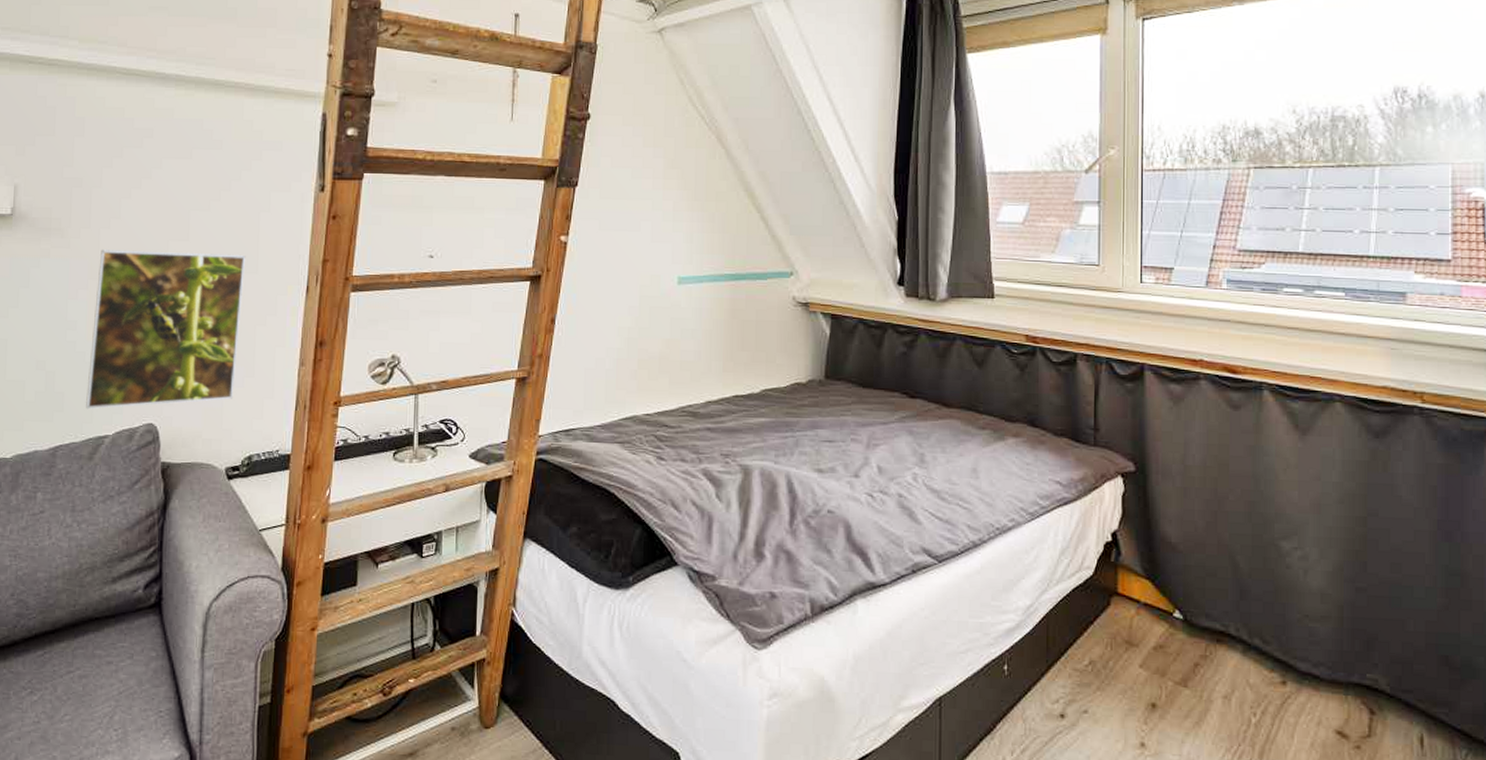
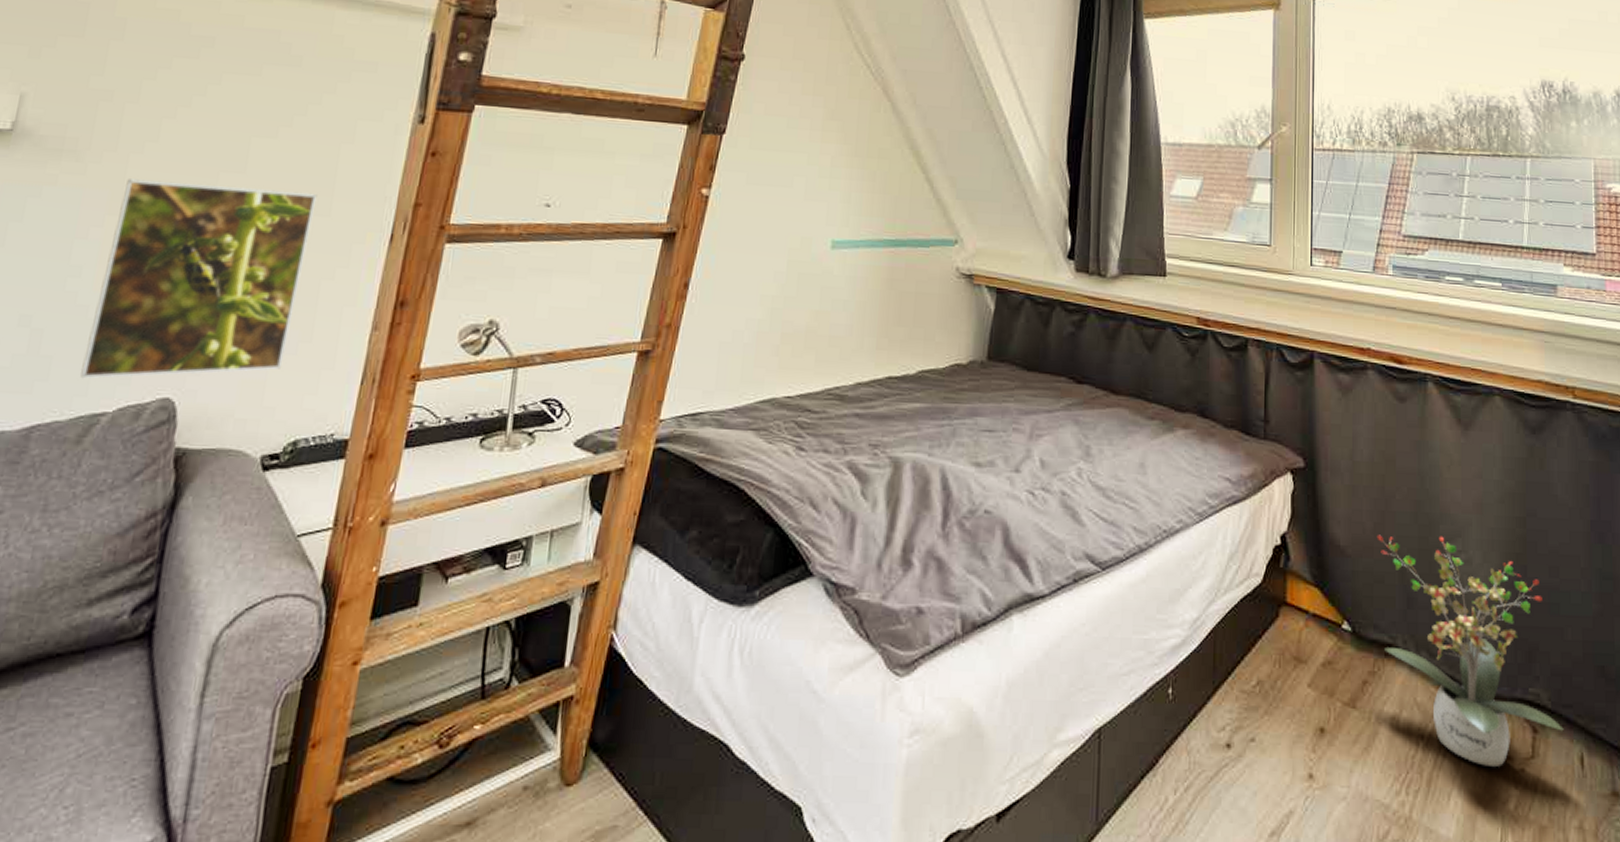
potted plant: none [1209,532,1403,743] -> present [1376,534,1564,767]

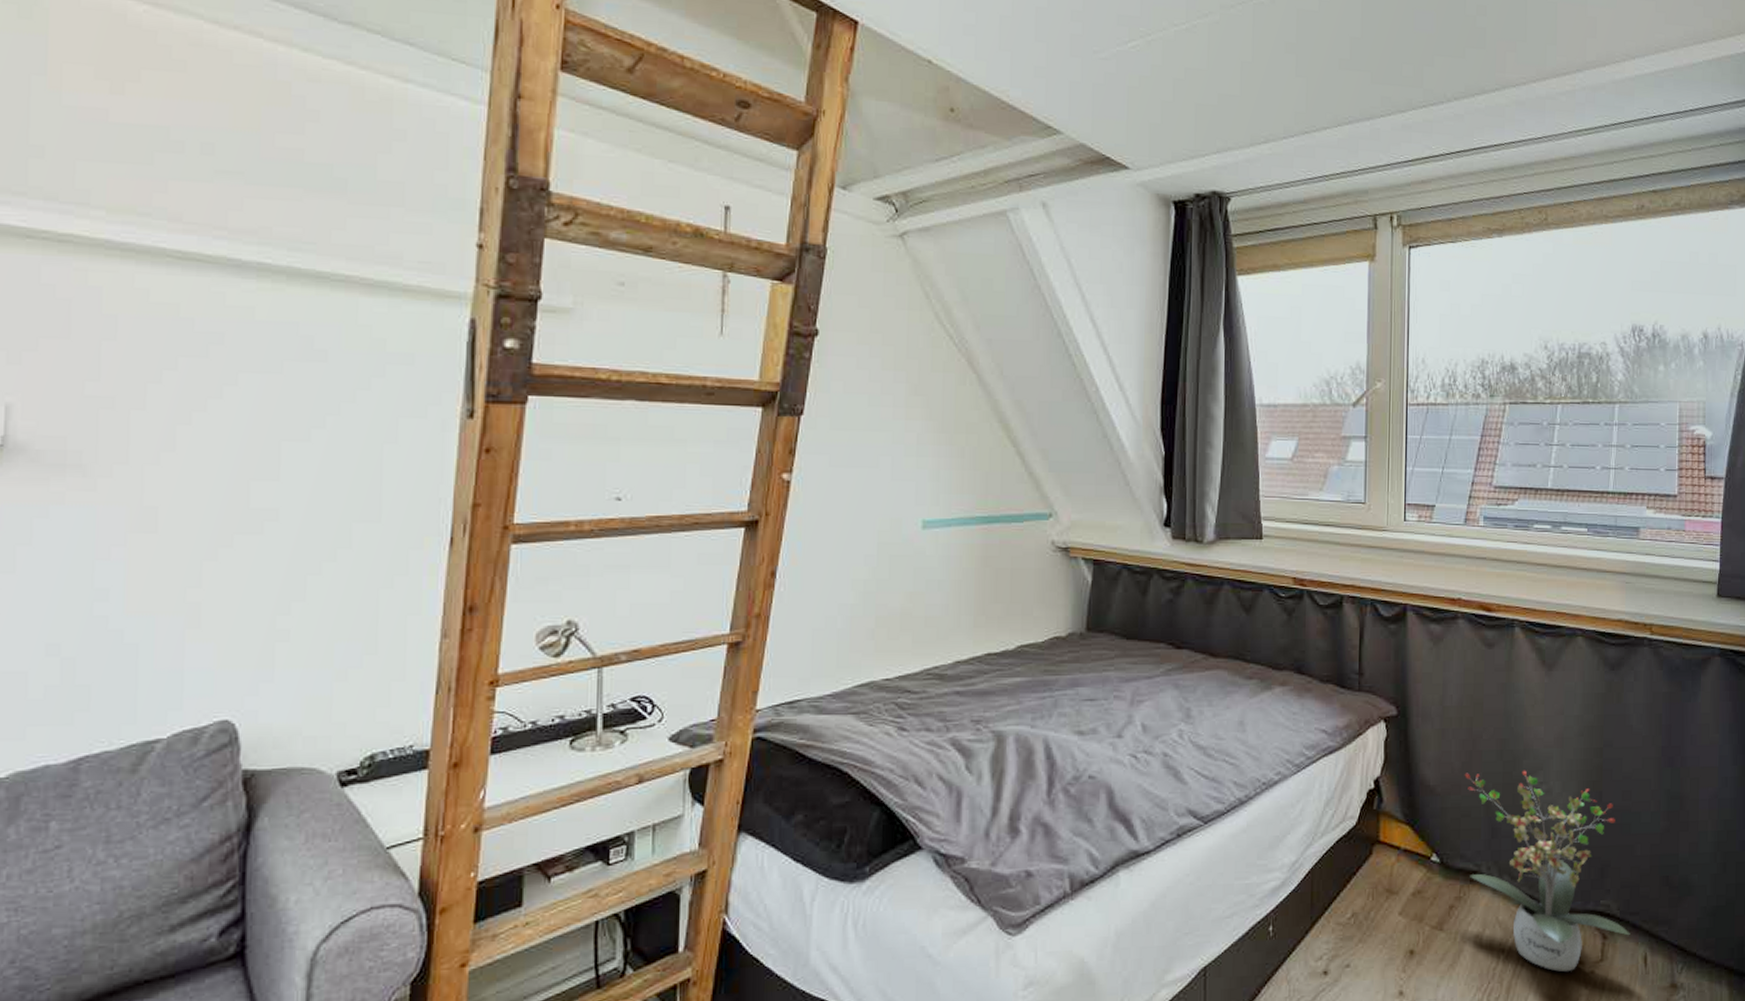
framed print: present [80,179,318,379] -> none [125,493,364,706]

